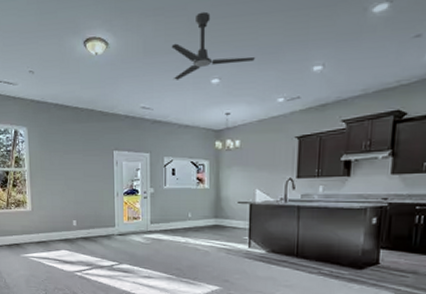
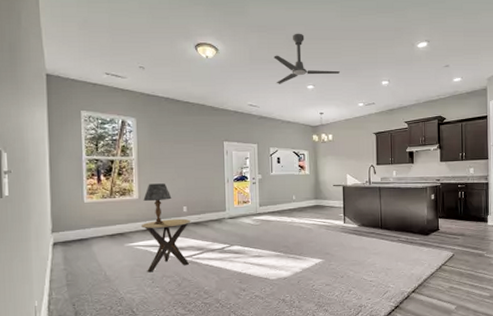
side table: none [35,232,81,284] -> present [142,218,191,273]
table lamp: none [36,196,62,237] -> present [143,183,172,224]

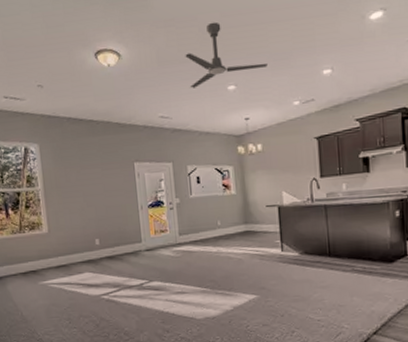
side table: present [142,218,191,273] -> none [54,252,106,312]
table lamp: present [143,183,172,224] -> none [53,214,83,260]

